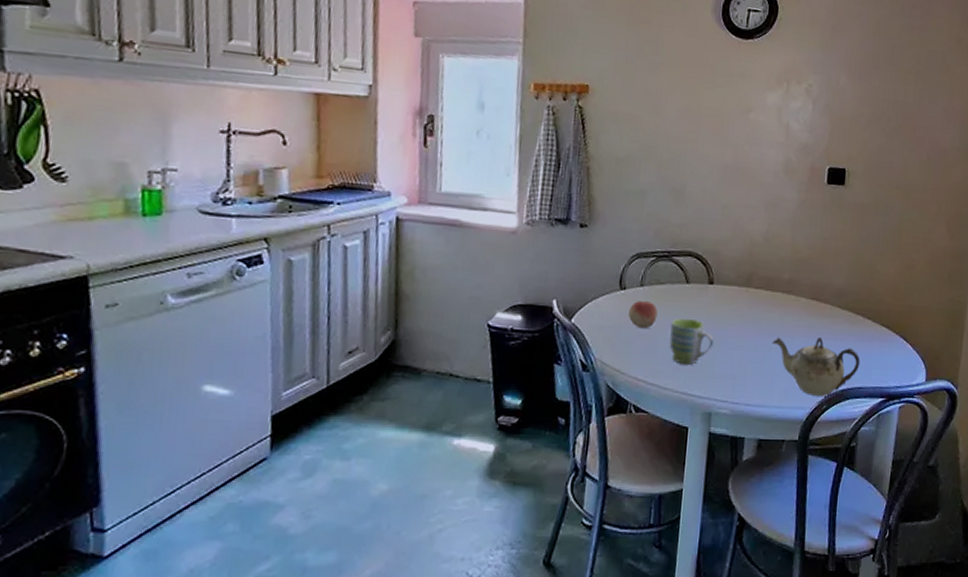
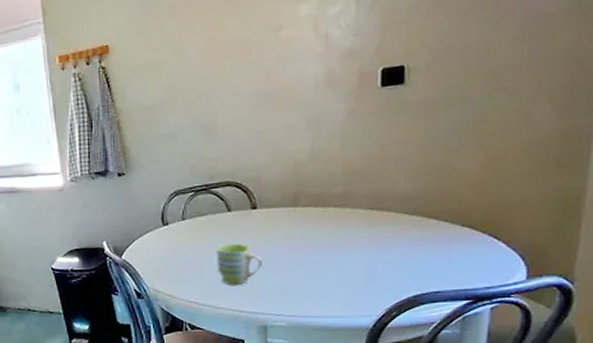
fruit: present [628,300,658,329] -> none [173,232,202,258]
teapot: present [772,337,861,396] -> none [327,246,437,303]

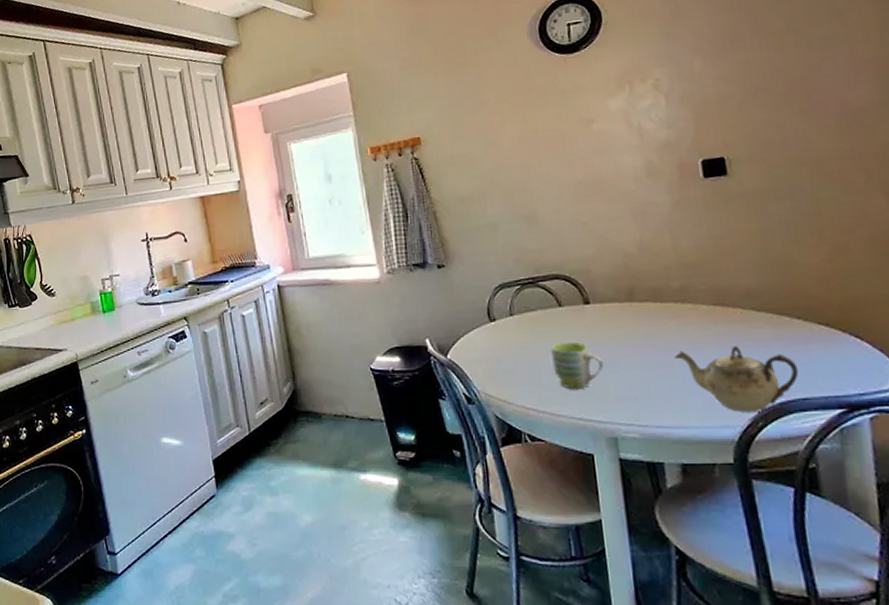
teapot: none [327,246,437,303] -> present [674,346,799,412]

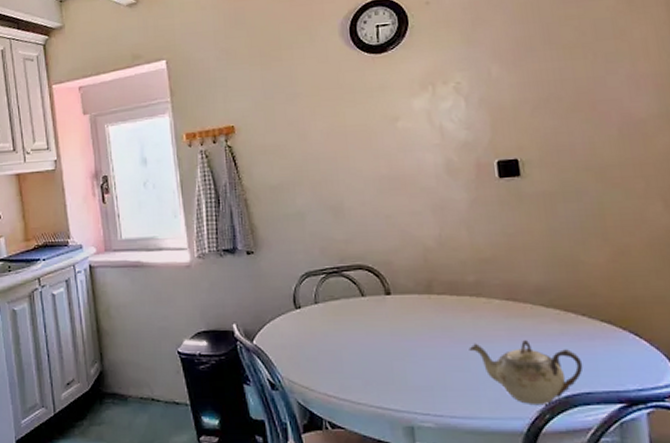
mug: present [550,341,603,389] -> none [352,331,402,378]

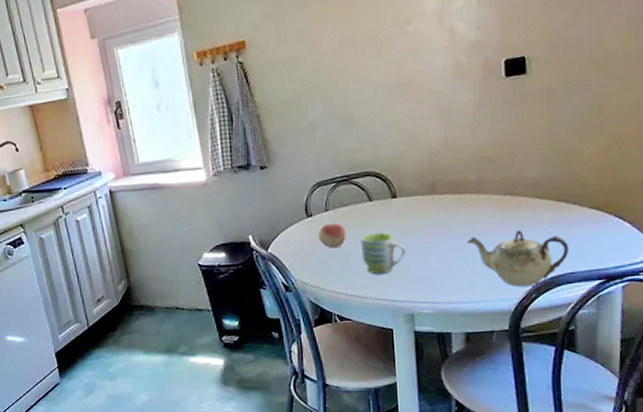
fruit: none [307,317,338,345] -> present [318,223,346,249]
mug: none [352,331,402,378] -> present [359,232,405,275]

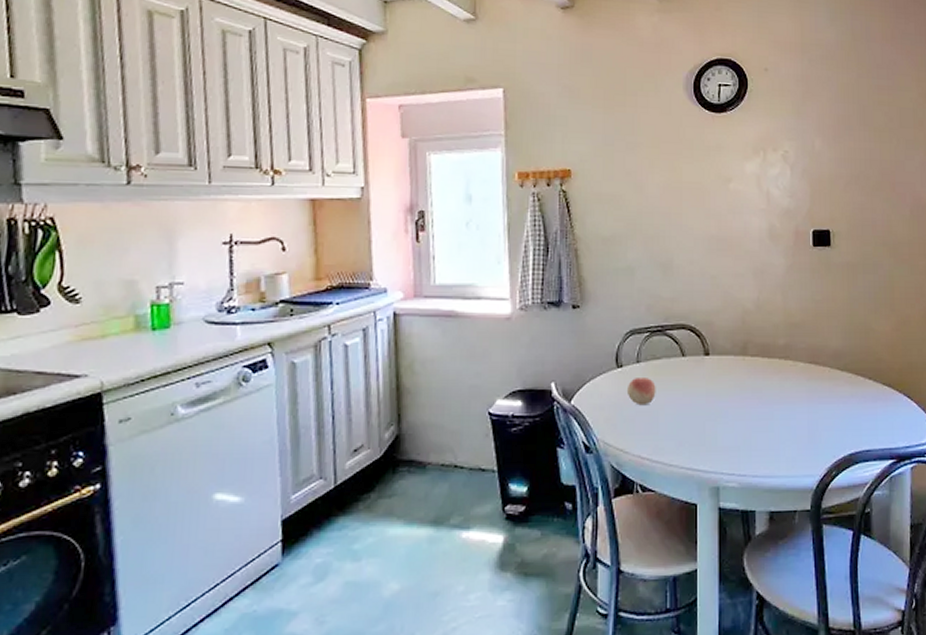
mug: present [359,232,405,275] -> none [669,391,714,439]
teapot: present [467,230,570,287] -> none [774,402,866,462]

